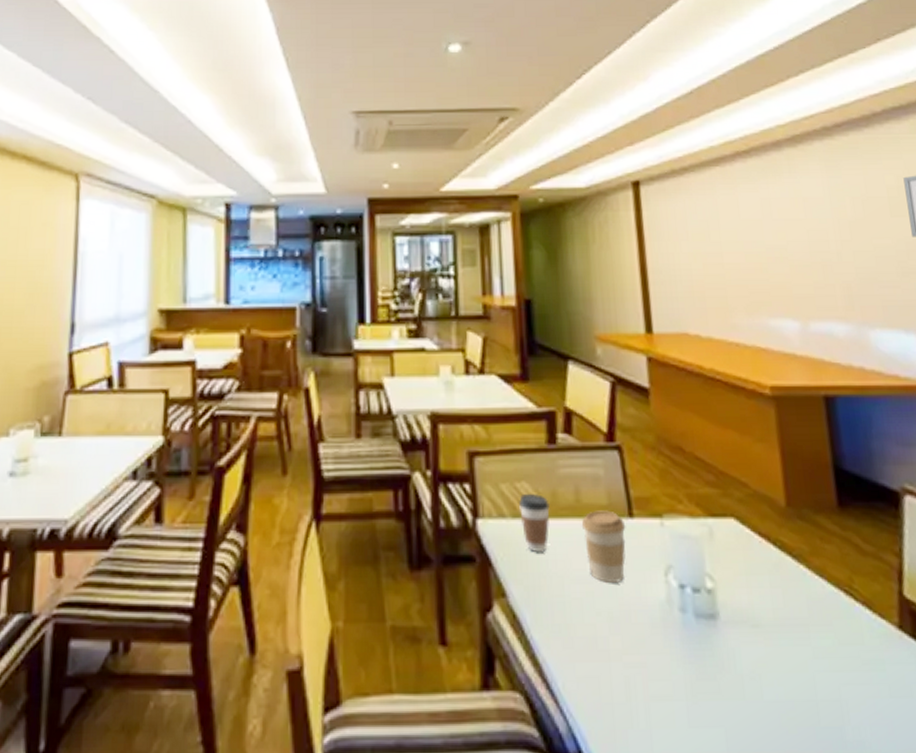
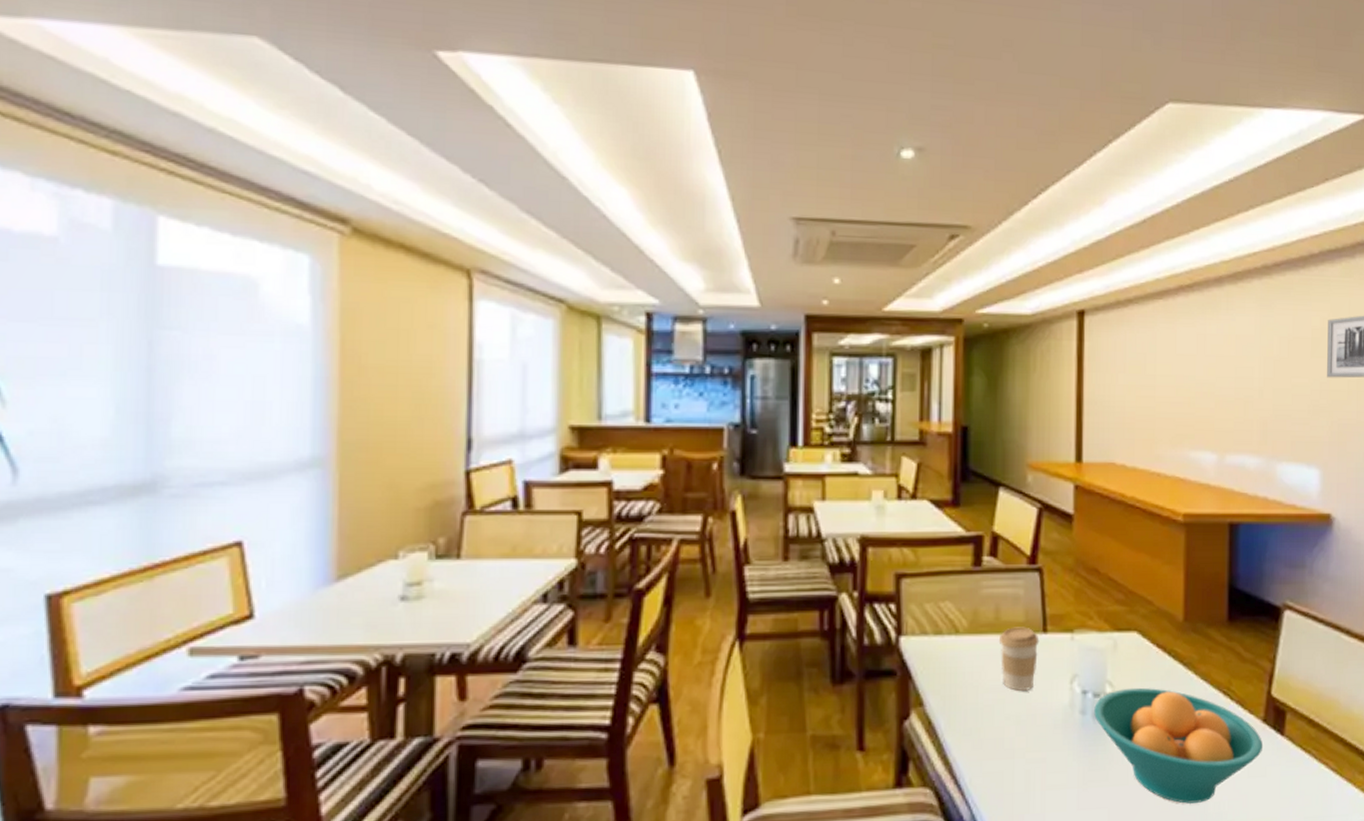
coffee cup: present [519,493,550,552] -> none [942,612,970,665]
fruit bowl: none [695,582,904,727] -> present [1094,687,1264,804]

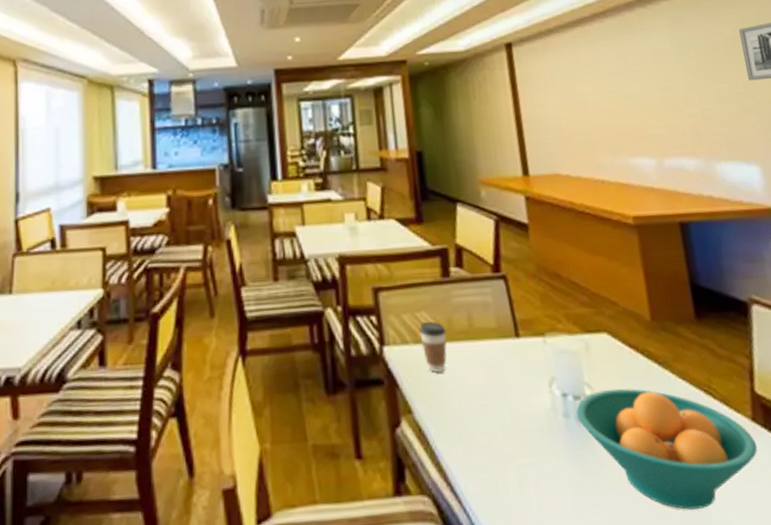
coffee cup: none [942,612,970,665] -> present [419,321,447,372]
coffee cup: present [998,627,1040,691] -> none [474,332,515,396]

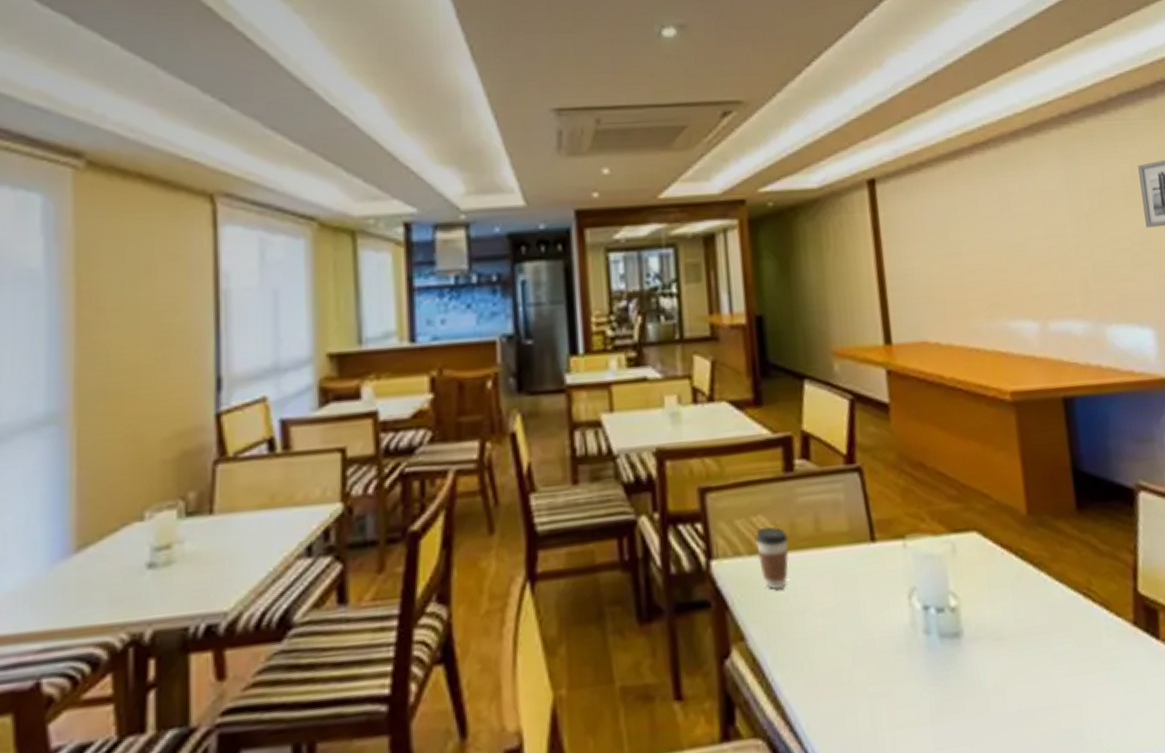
fruit bowl: present [576,388,758,510] -> none [939,596,1139,732]

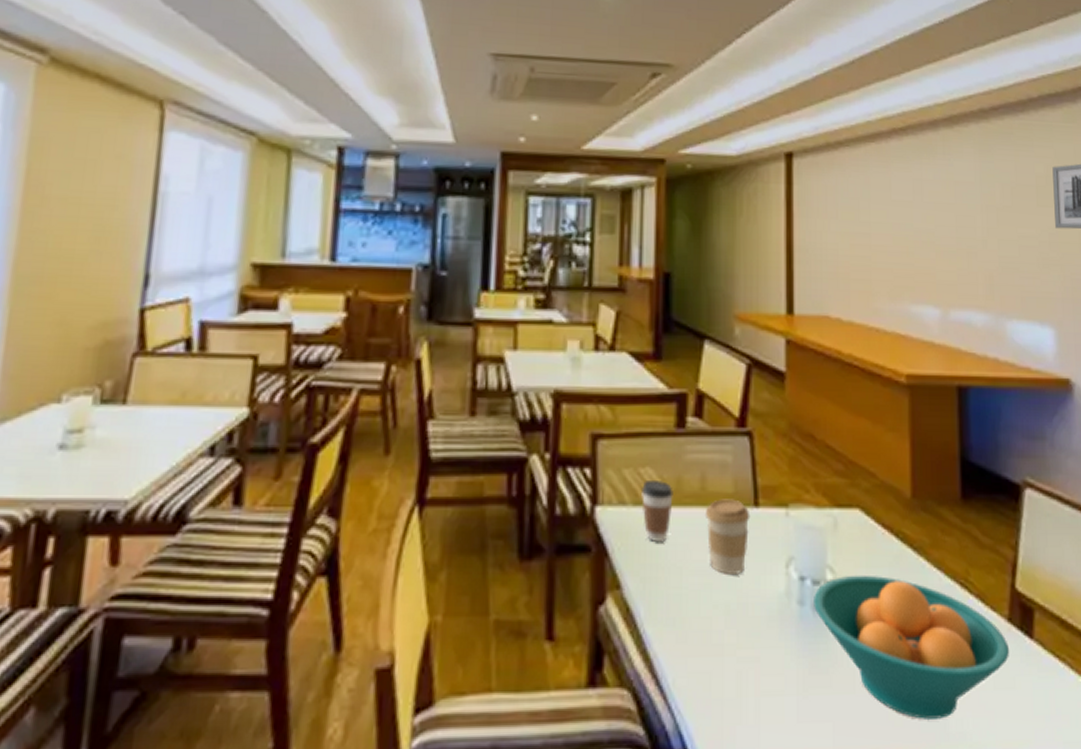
coffee cup: none [822,537,869,613] -> present [705,499,751,574]
fruit bowl: none [939,596,1139,732] -> present [814,575,1010,719]

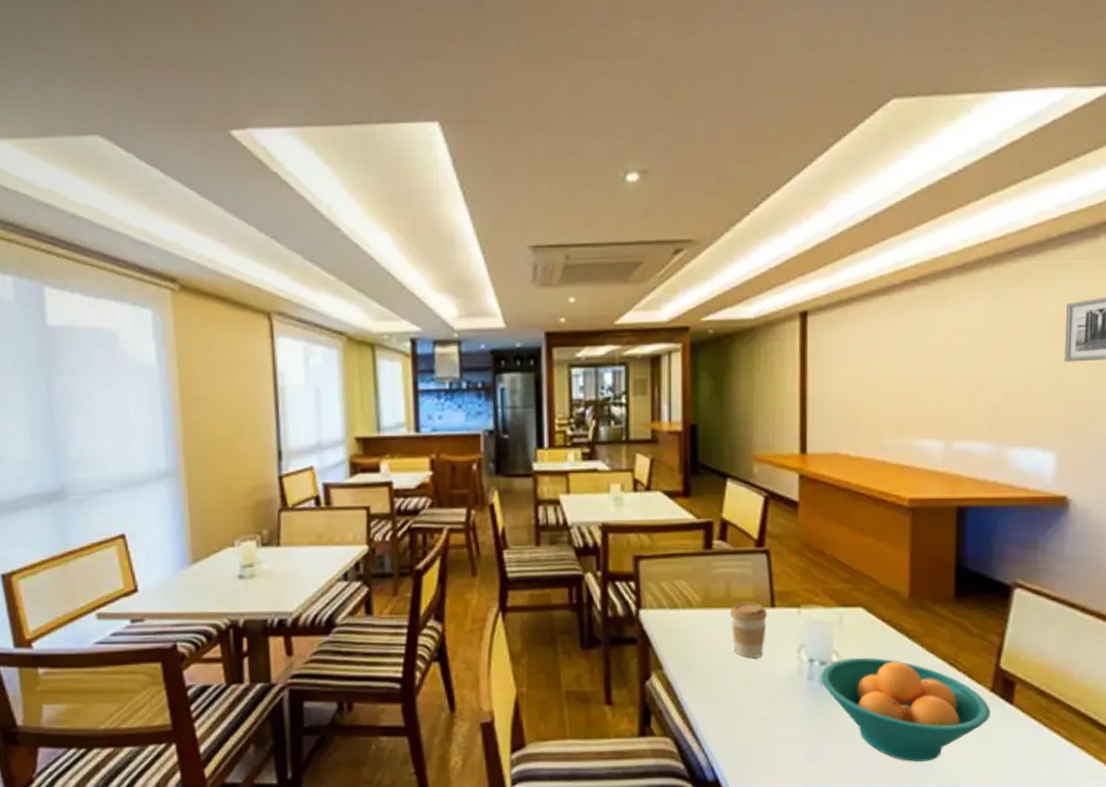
coffee cup: present [641,479,673,542] -> none [677,589,703,635]

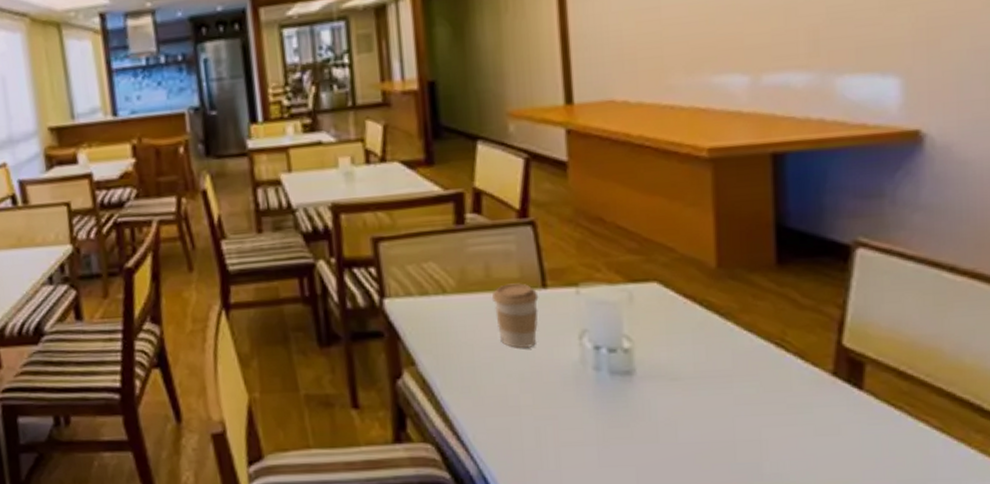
fruit bowl: present [821,657,991,762] -> none [610,341,835,463]

